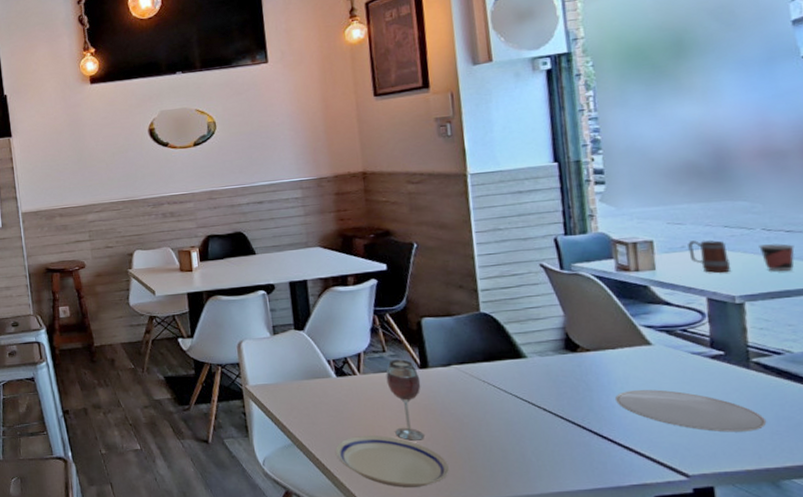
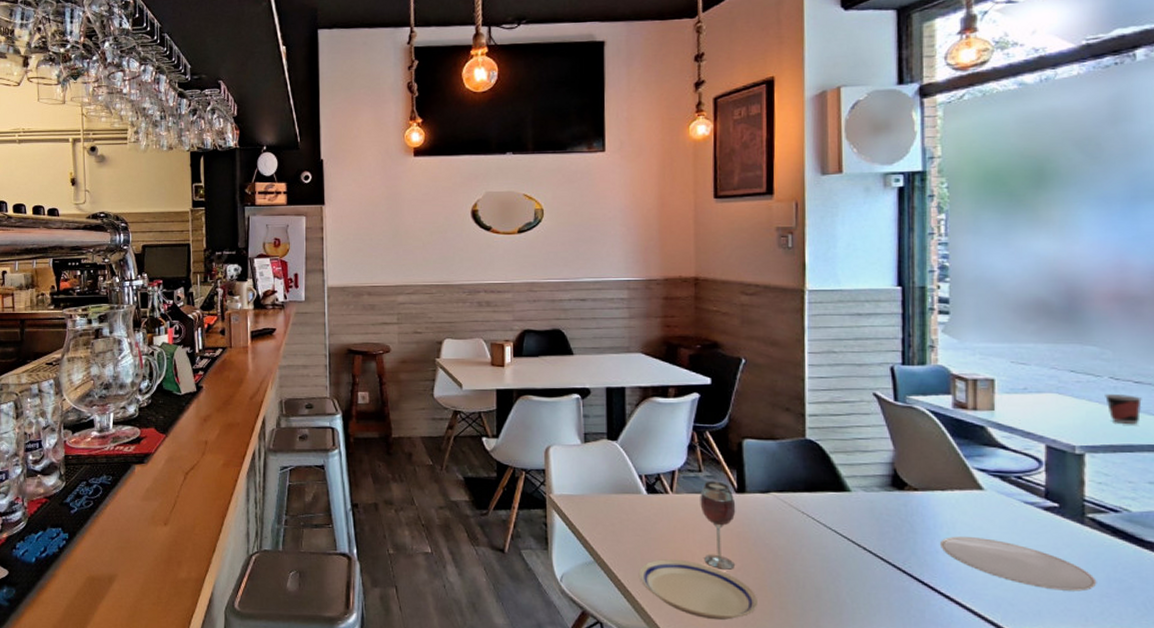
beer mug: present [688,240,732,273] -> none [1031,383,1074,421]

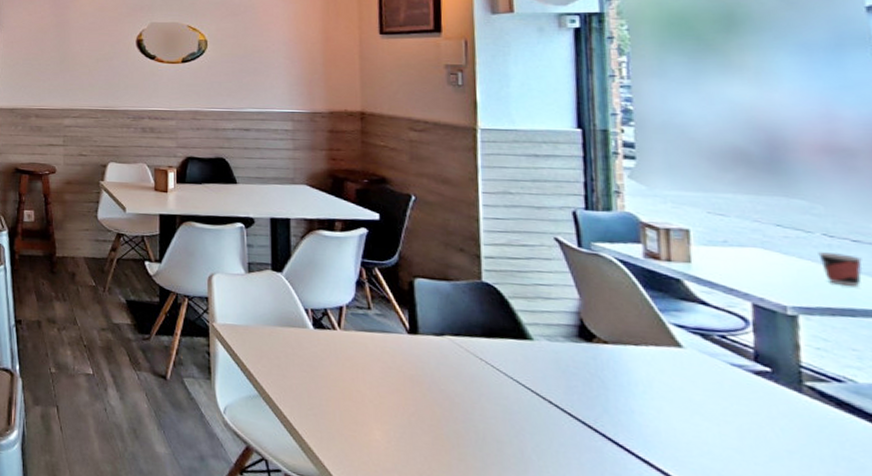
plate: present [639,559,757,620] -> none [306,398,434,468]
wineglass: present [700,481,736,570] -> none [369,319,408,414]
plate: present [940,536,1097,592] -> none [636,396,822,468]

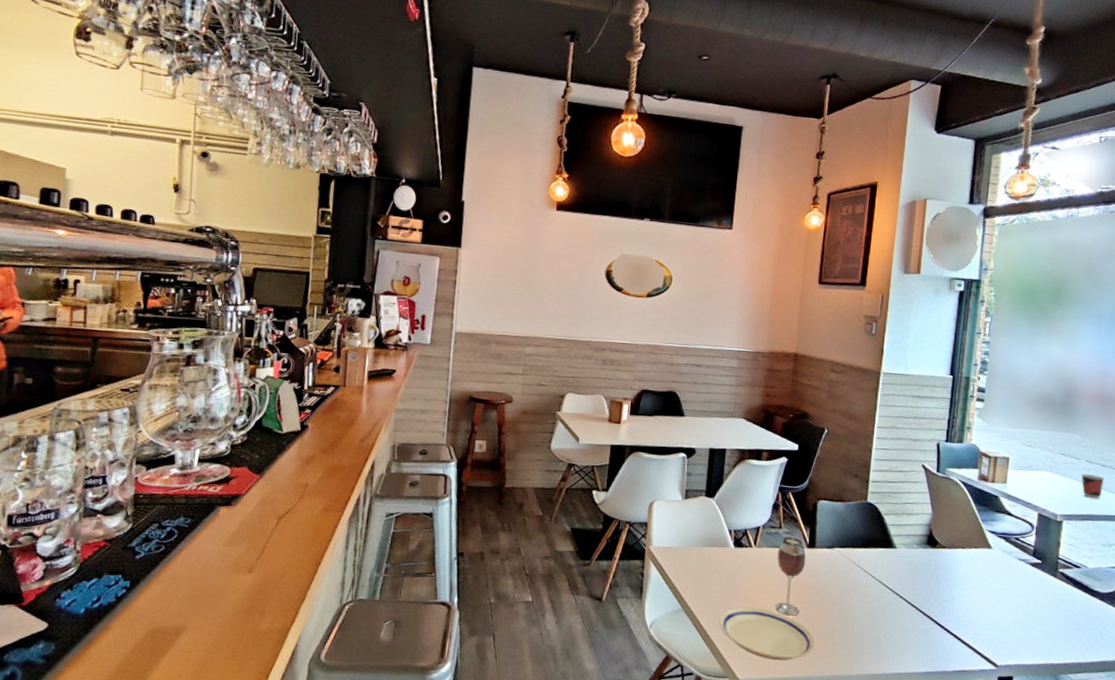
plate: none [306,398,434,468] -> present [719,607,814,660]
wineglass: none [369,319,408,414] -> present [775,537,806,616]

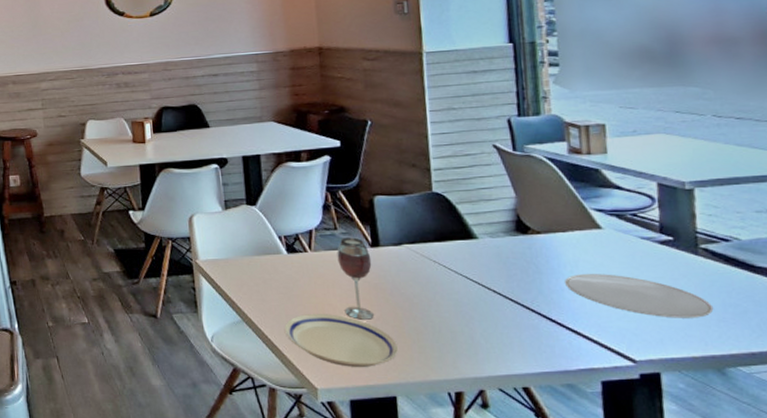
plate: none [956,587,1060,631] -> present [565,274,714,318]
cup: present [1081,474,1105,498] -> none [709,130,744,158]

